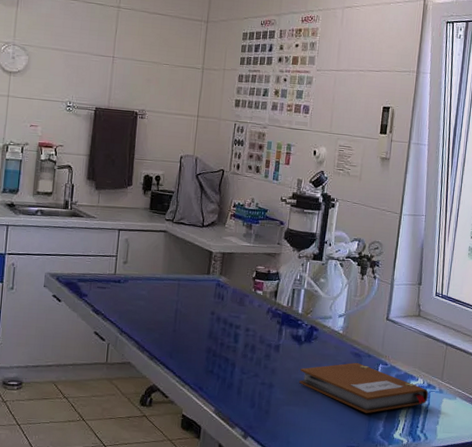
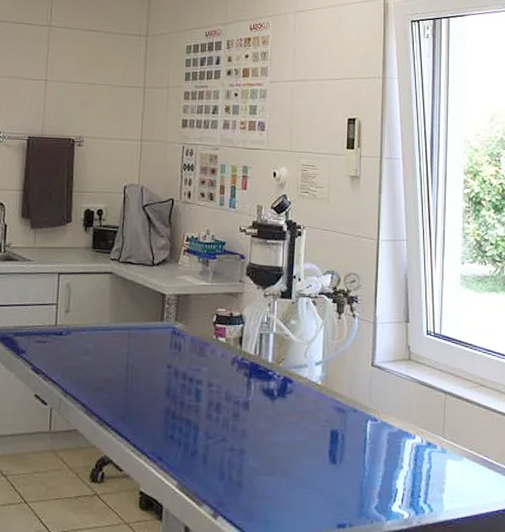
notebook: present [299,362,429,414] -> none [275,419,429,482]

